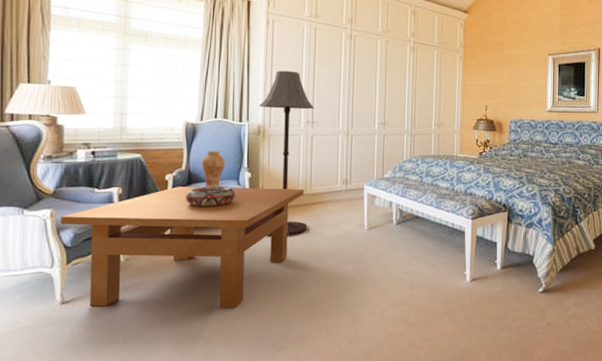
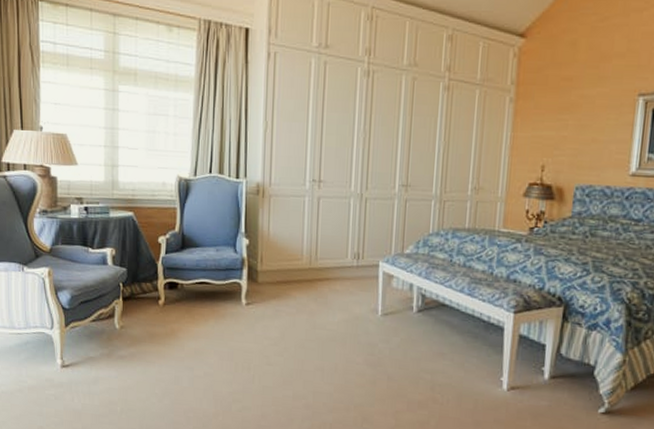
table: present [60,186,304,308] -> none [57,250,308,391]
decorative bowl: present [186,186,236,207] -> none [180,252,232,276]
vase: present [201,151,225,188] -> none [195,211,221,254]
floor lamp: present [258,70,315,237] -> none [257,116,322,316]

